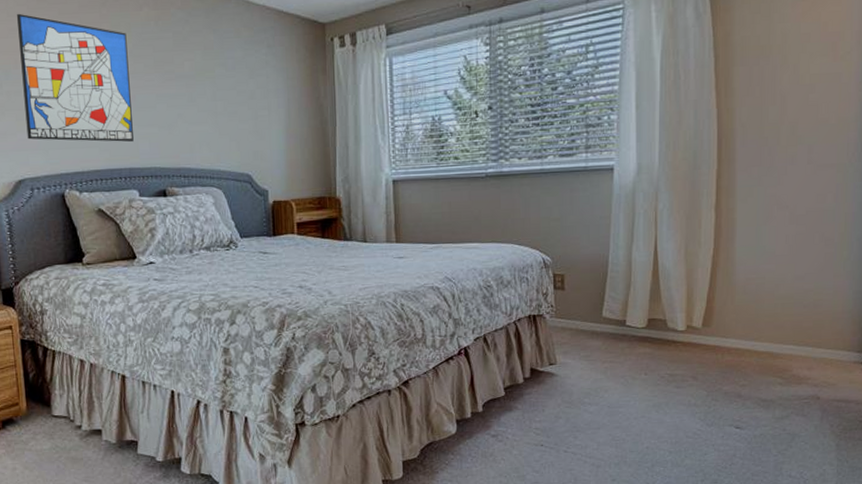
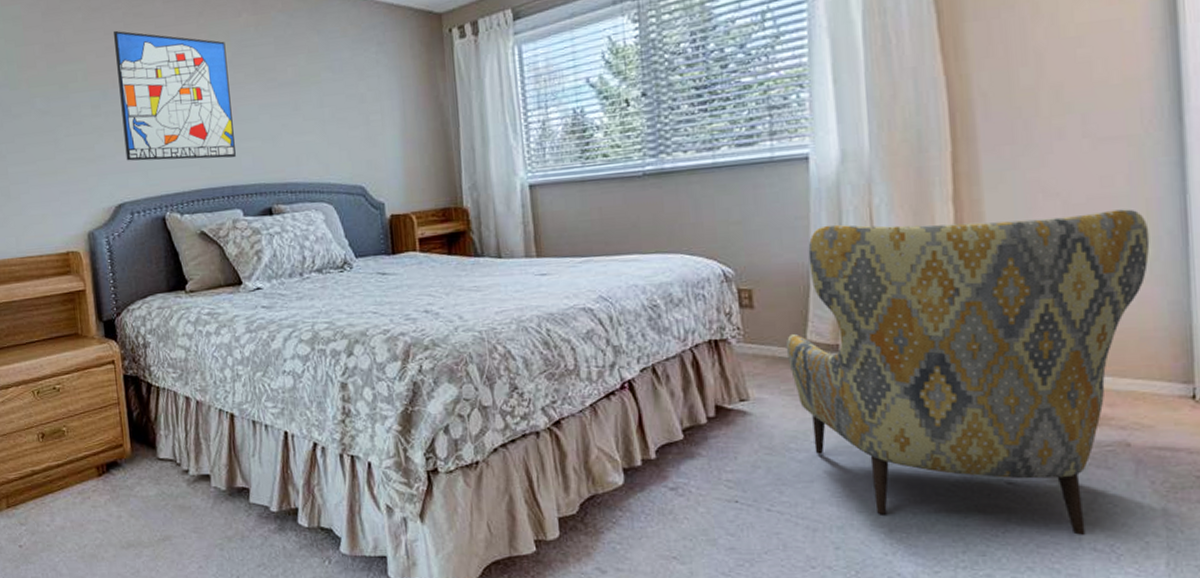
armchair: none [586,220,846,466] -> present [785,209,1150,535]

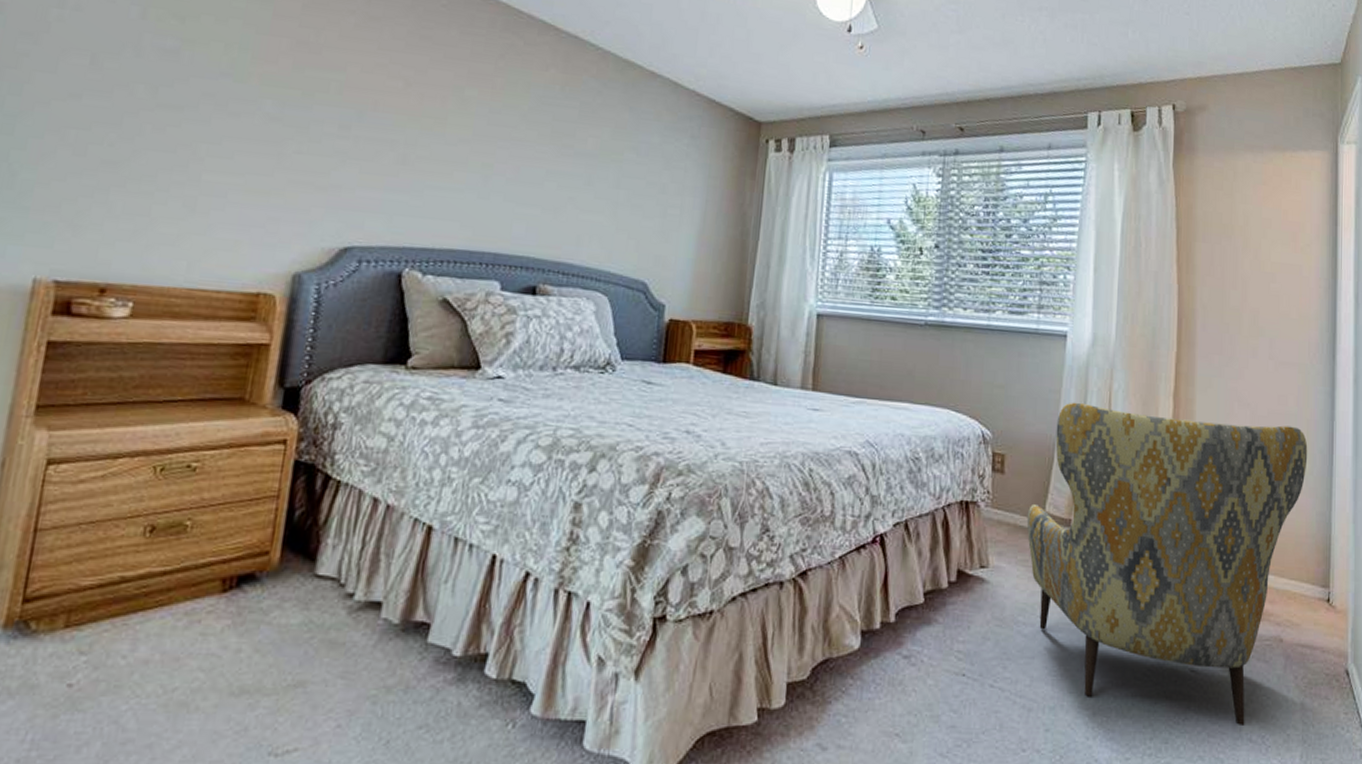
wall art: present [114,30,236,161] -> none [369,47,523,222]

